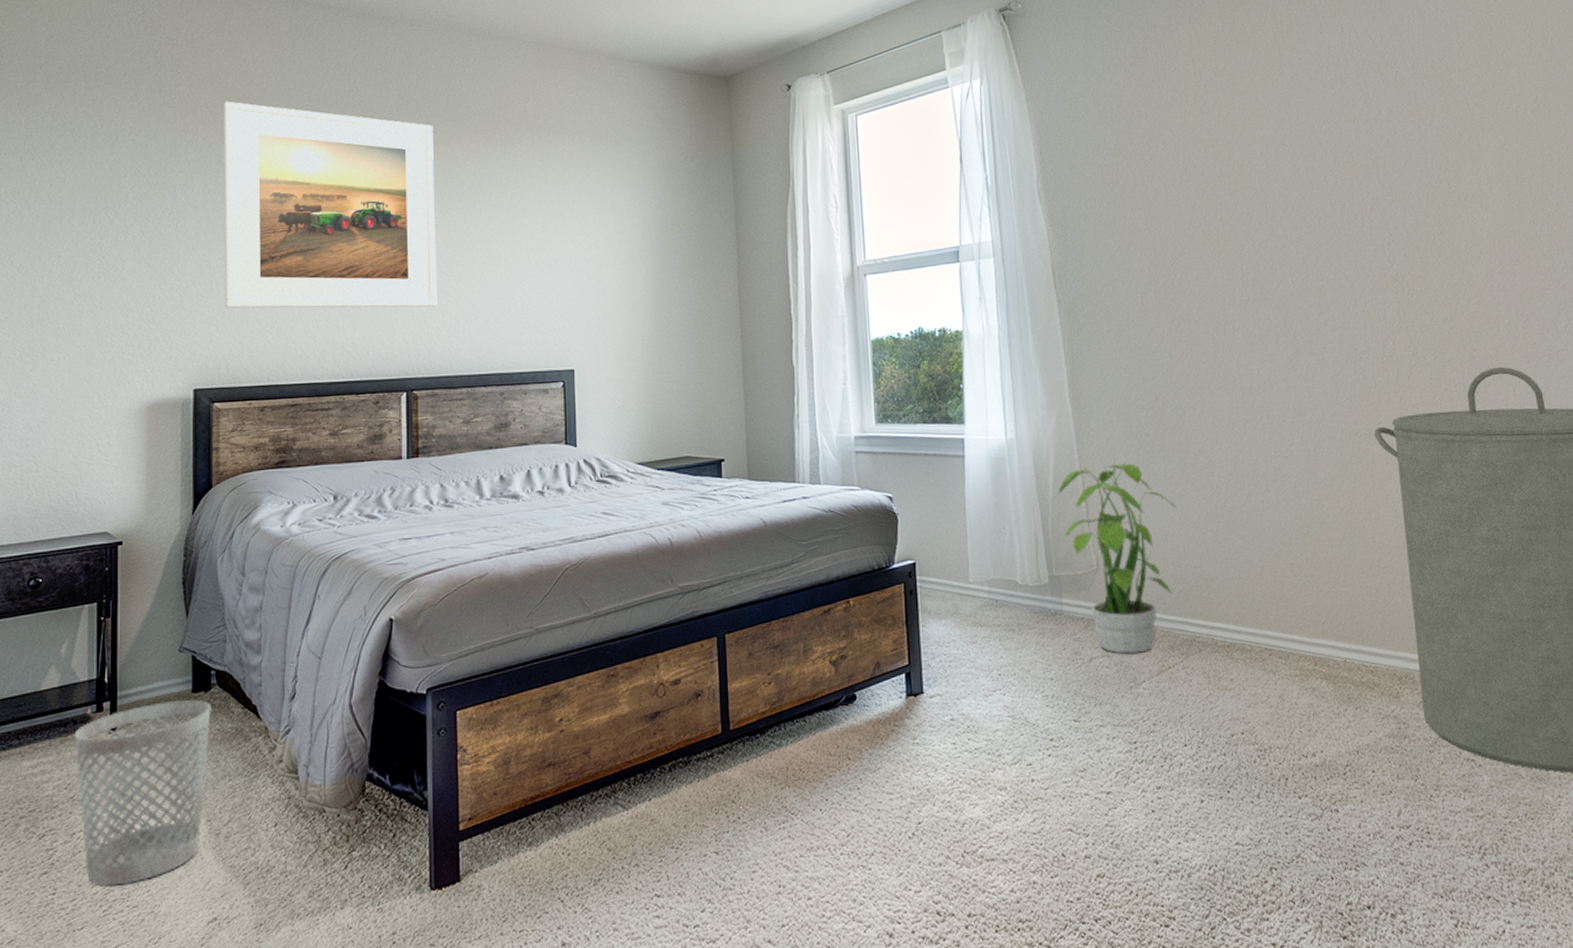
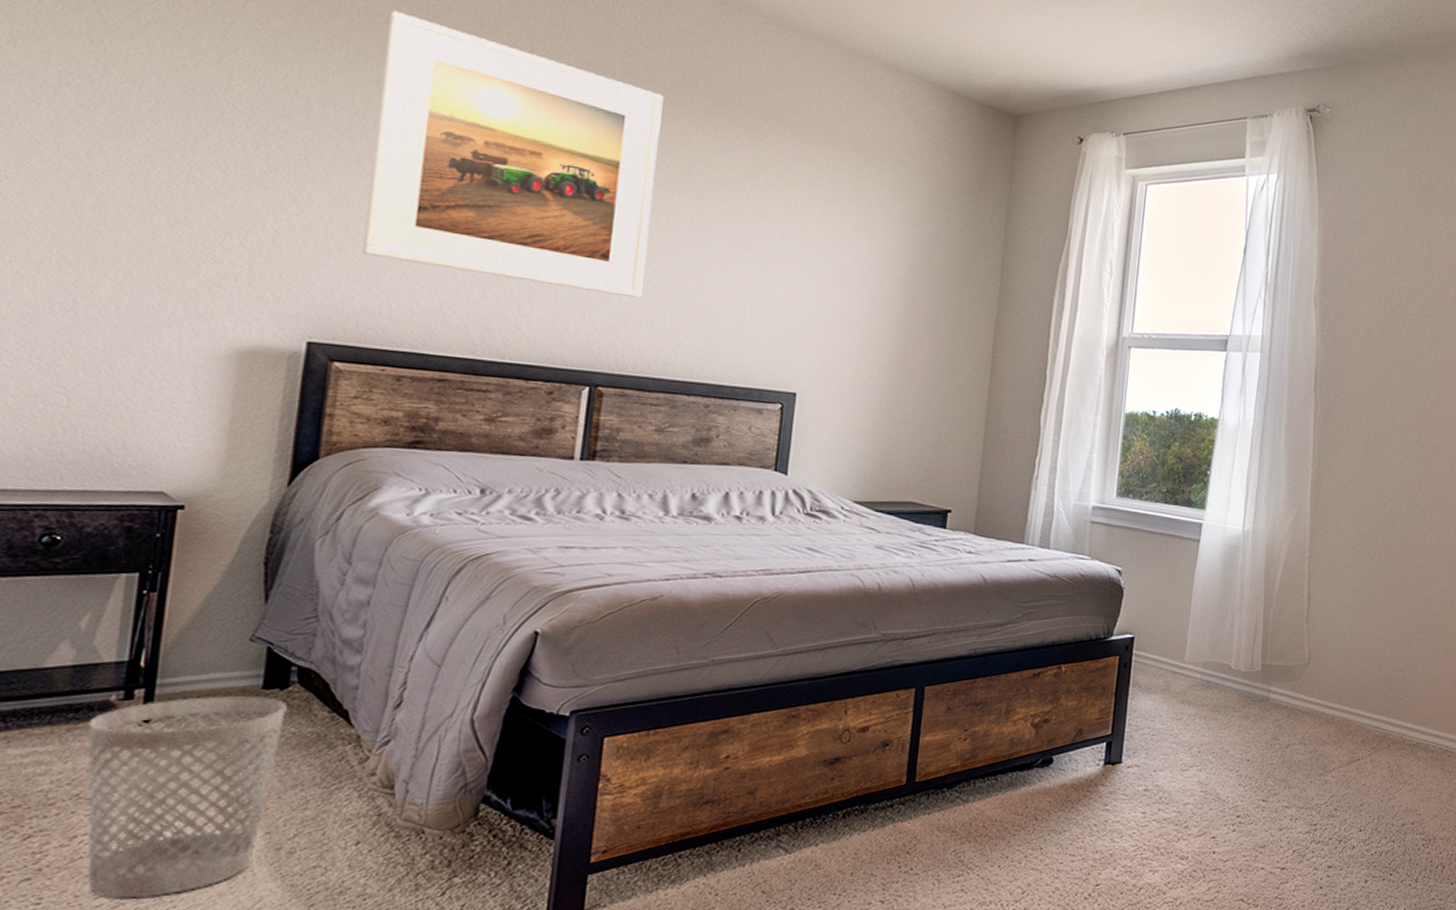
potted plant: present [1057,459,1178,655] -> none [1281,559,1392,745]

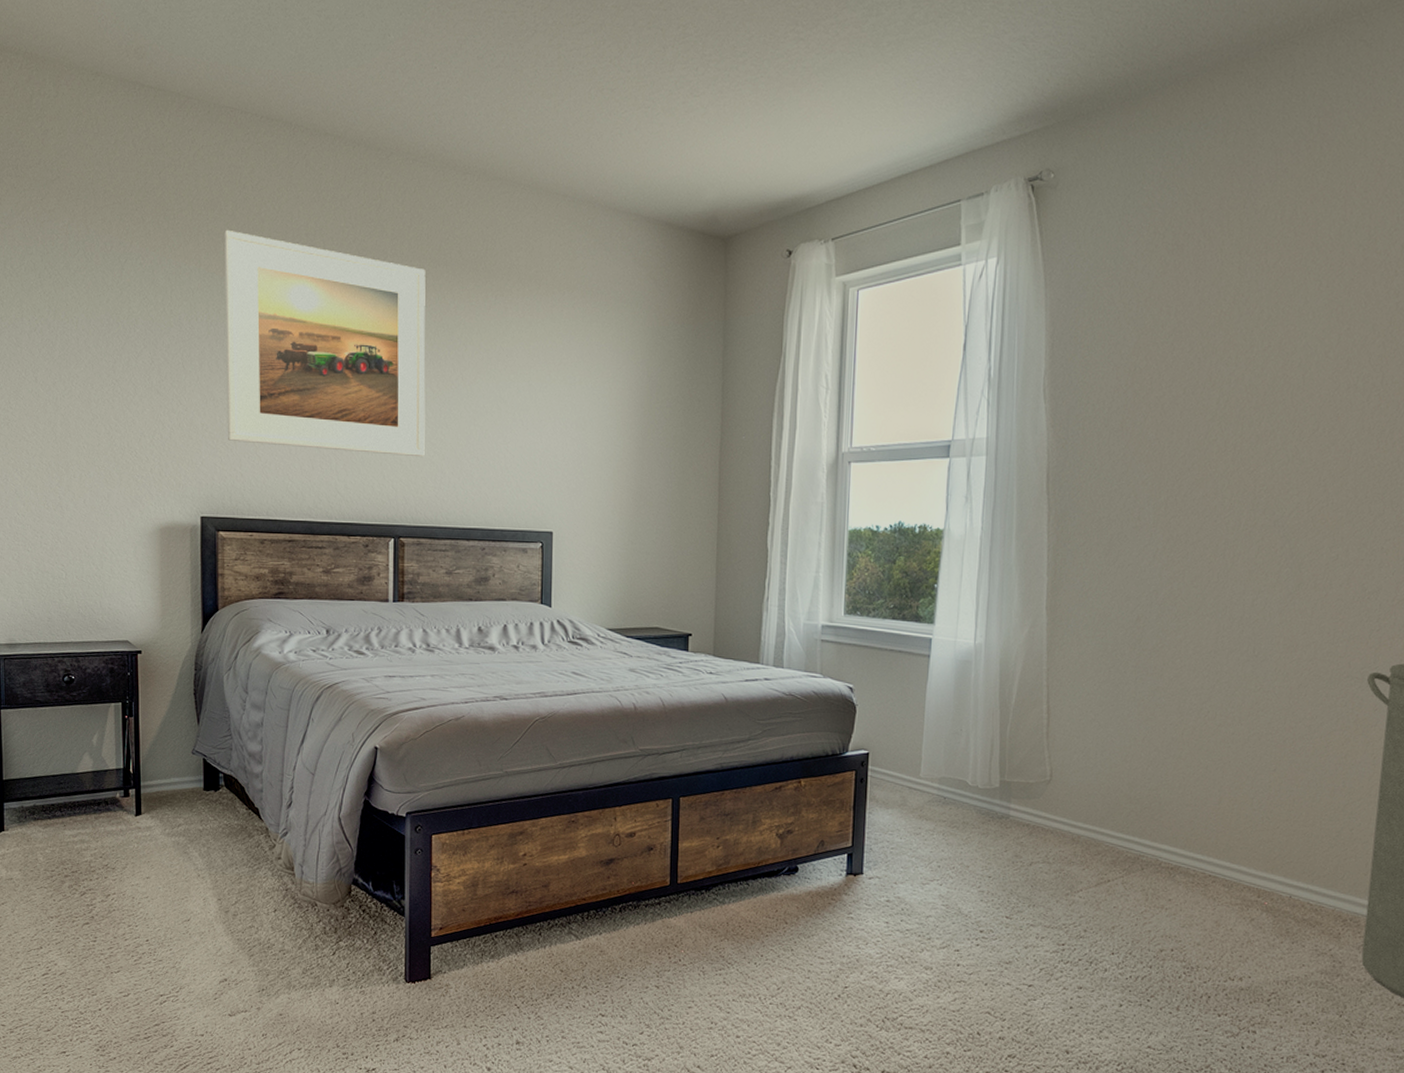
wastebasket: present [87,696,287,899] -> none [106,795,220,942]

